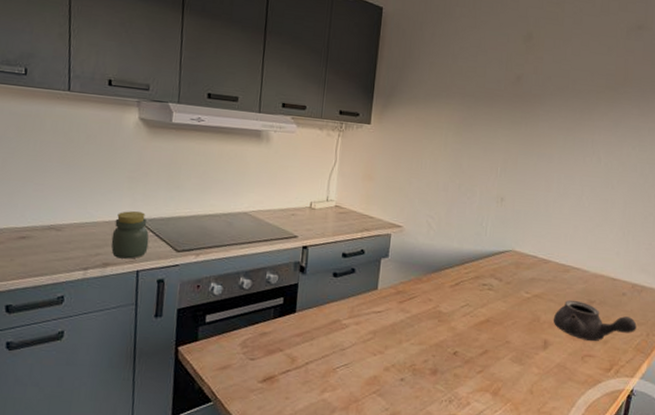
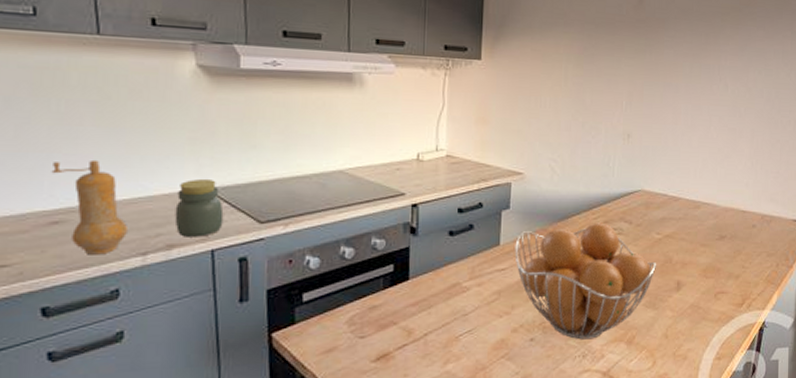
pepper mill: none [24,189,75,267] -> present [51,159,127,255]
fruit basket: none [390,277,525,386] -> present [514,222,657,340]
teapot: present [553,299,637,342] -> none [685,236,767,278]

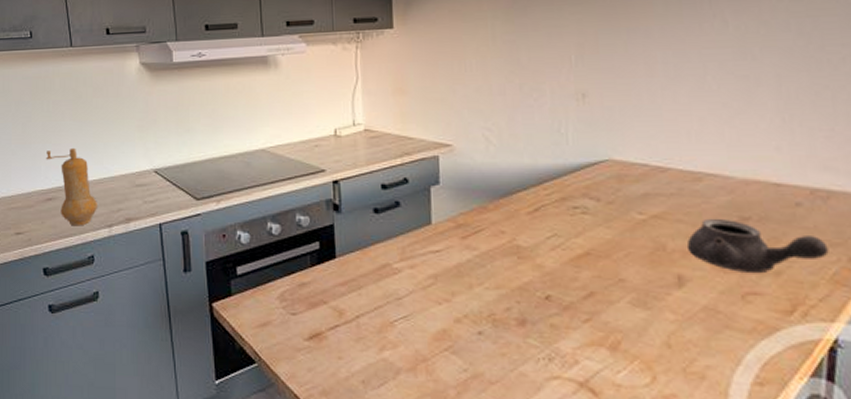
jar: present [174,179,224,237] -> none [130,161,167,212]
fruit basket: present [514,222,657,340] -> none [449,199,644,340]
teapot: none [685,236,767,278] -> present [686,218,829,274]

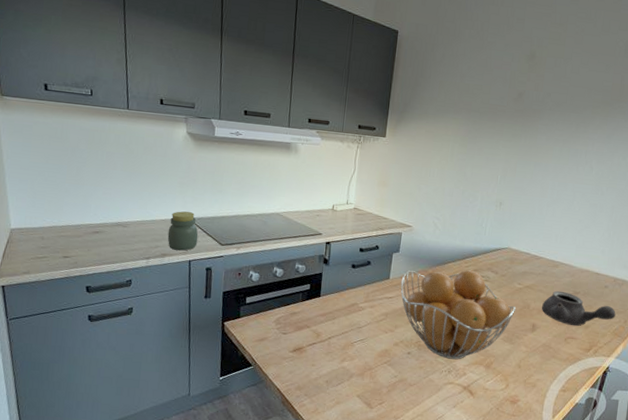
pepper mill: present [45,147,97,226] -> none [96,193,138,256]
jar: none [130,161,167,212] -> present [167,211,199,251]
fruit basket: none [449,199,644,340] -> present [400,270,517,360]

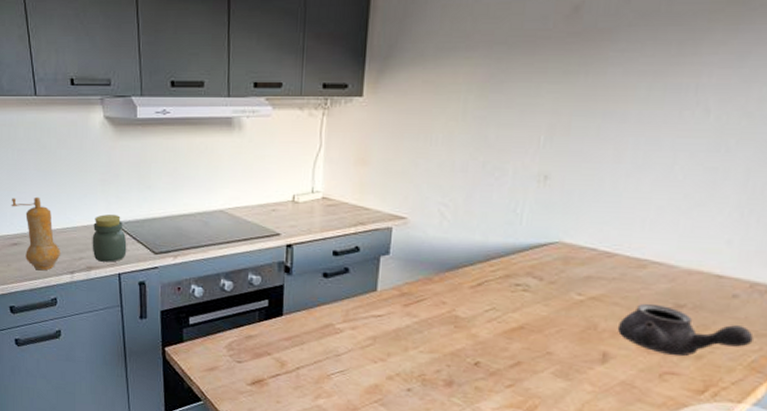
pepper mill: none [96,193,138,256] -> present [11,196,60,271]
fruit basket: present [400,270,517,360] -> none [393,276,575,401]

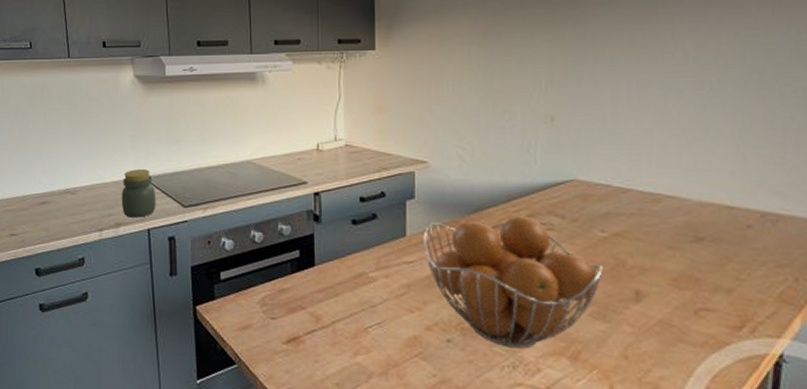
pepper mill: present [11,196,60,271] -> none [41,154,89,229]
fruit basket: none [393,276,575,401] -> present [423,216,605,349]
teapot: present [617,303,754,356] -> none [644,237,777,291]

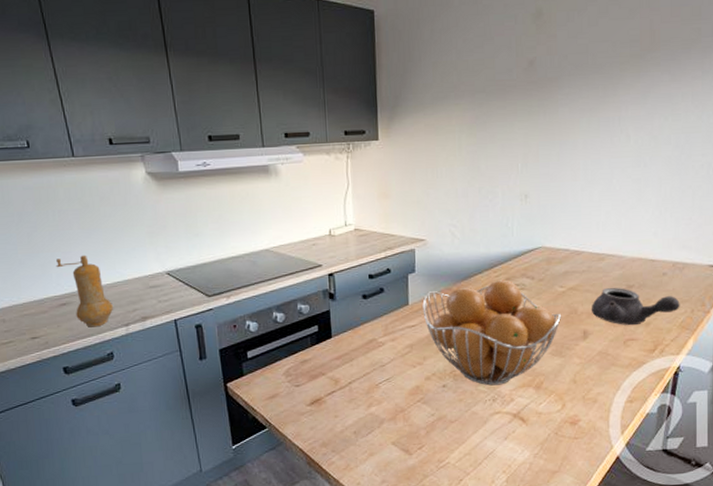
pepper mill: none [41,154,89,229] -> present [56,255,113,328]
jar: present [121,169,156,218] -> none [144,264,181,311]
teapot: none [644,237,777,291] -> present [591,287,680,326]

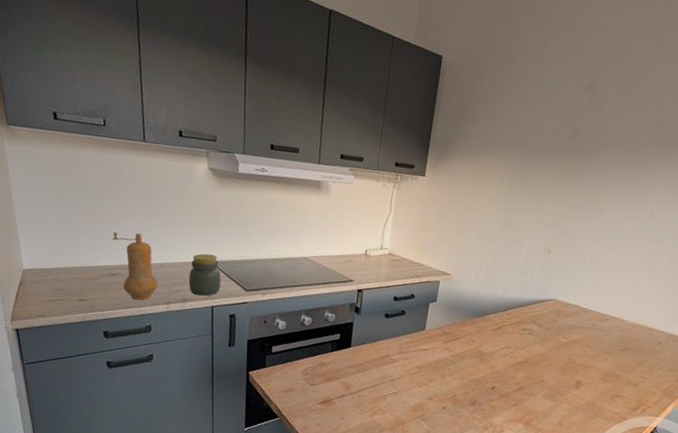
jar: none [144,264,181,311] -> present [188,253,222,296]
fruit basket: present [422,279,562,386] -> none [436,321,561,416]
teapot: present [591,287,680,326] -> none [587,346,668,384]

